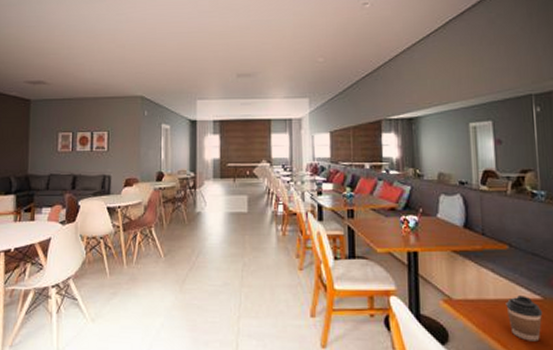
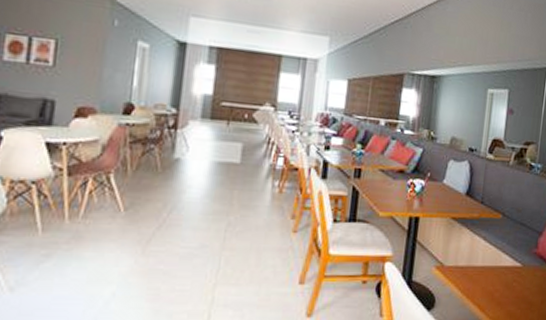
coffee cup: present [506,296,543,342] -> none [490,263,520,306]

